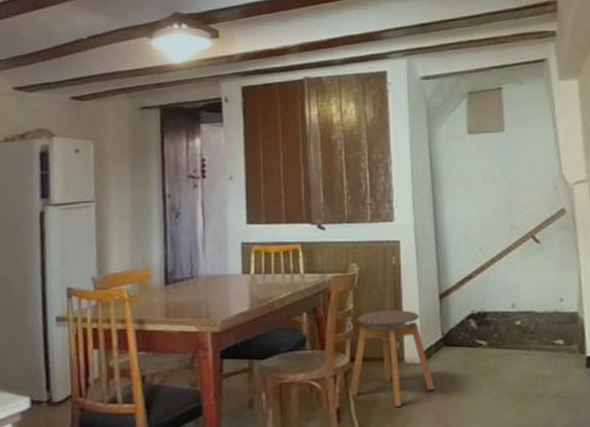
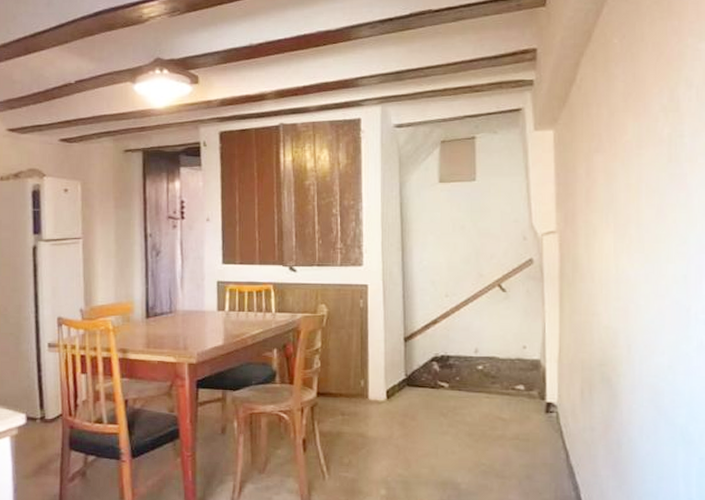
stool: present [349,310,436,406] -> none [315,350,397,440]

